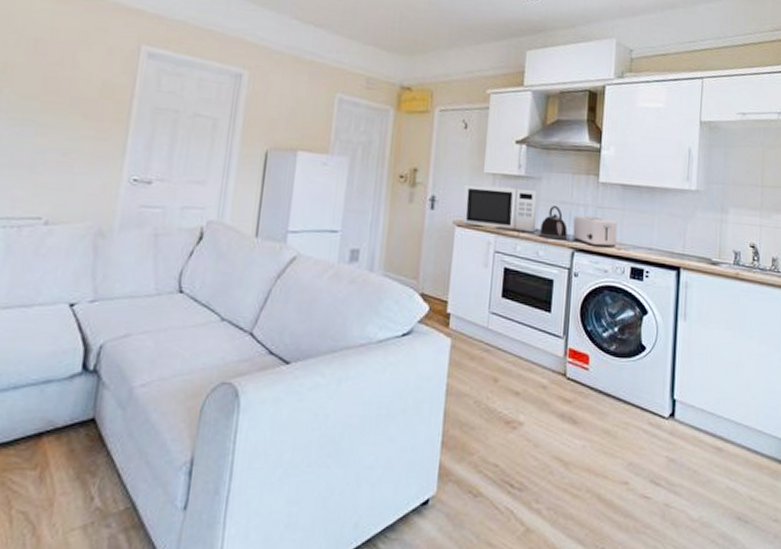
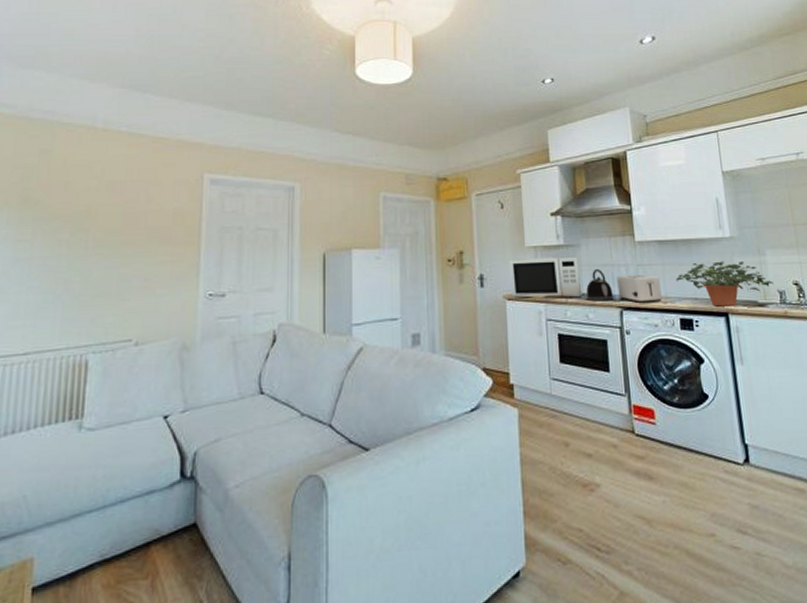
potted plant: none [634,213,731,262] -> present [676,261,774,308]

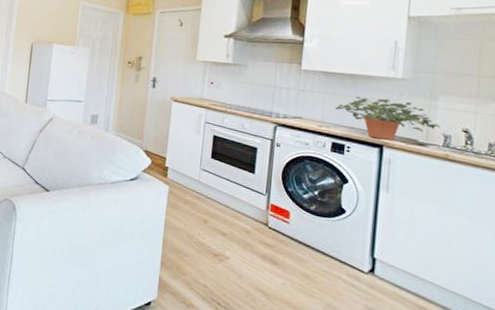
microwave: present [509,256,585,298] -> none [178,68,246,110]
kettle: present [586,268,615,302] -> none [244,87,272,117]
toaster: present [617,274,662,304] -> none [275,96,320,125]

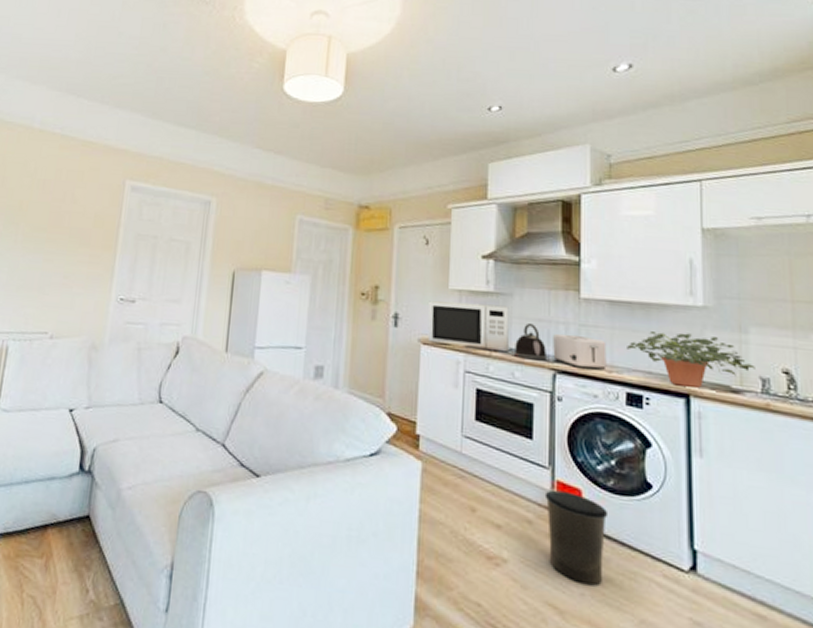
microwave: none [178,68,246,110] -> present [427,300,514,353]
kettle: none [244,87,272,117] -> present [513,322,548,361]
waste bin: none [260,210,309,279] -> present [544,489,609,586]
toaster: none [275,96,320,125] -> present [553,333,607,370]

